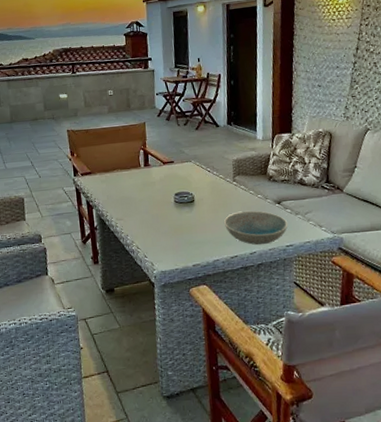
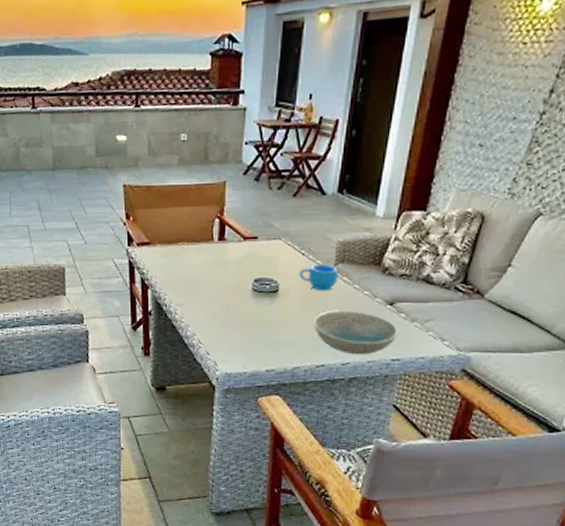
cup: none [208,177,237,198] -> present [299,264,338,291]

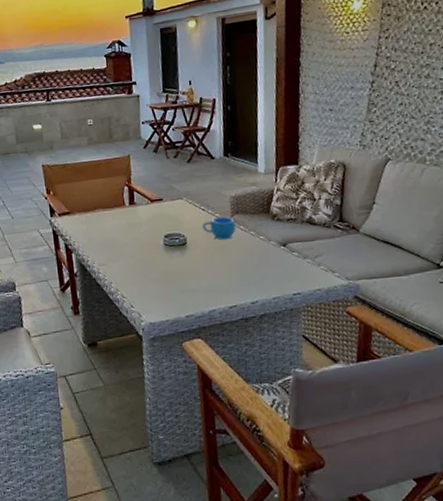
dish: present [314,310,399,355] -> none [221,254,295,294]

